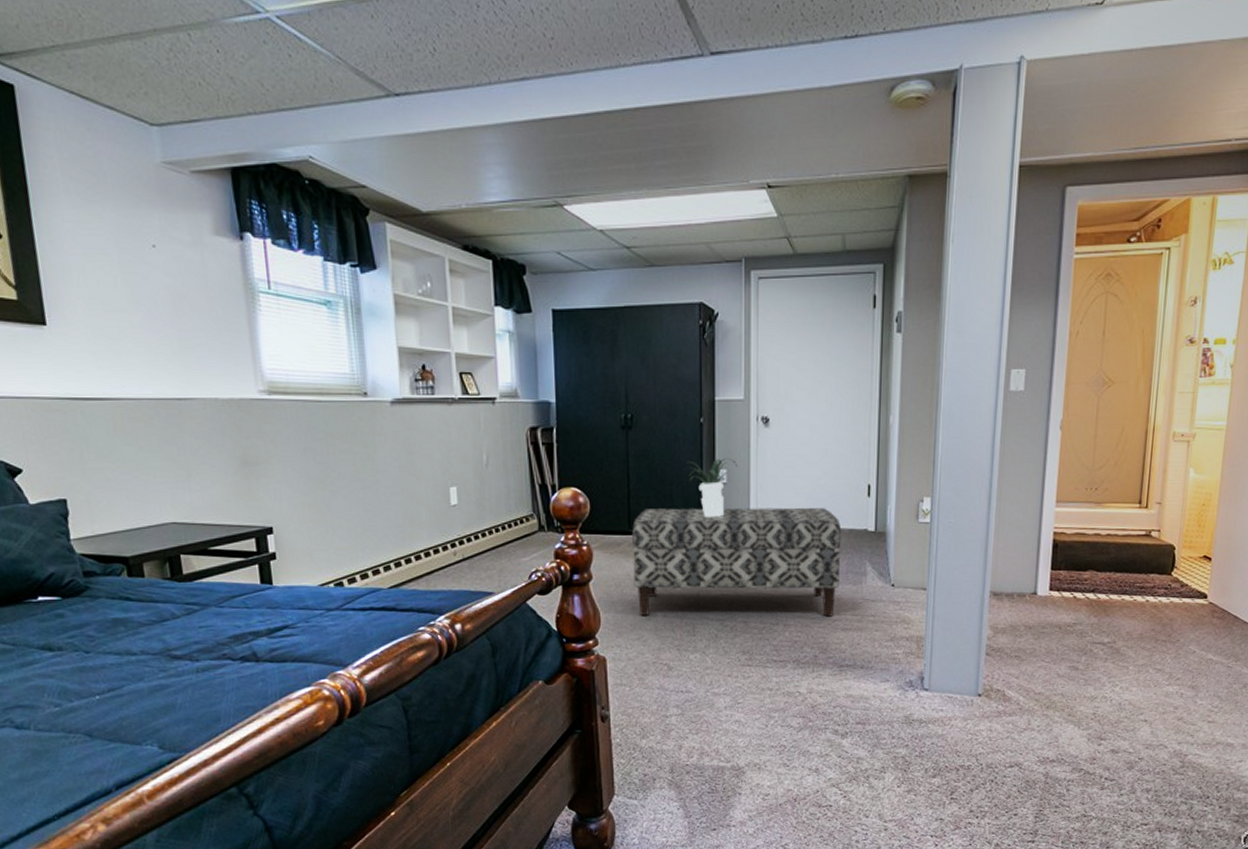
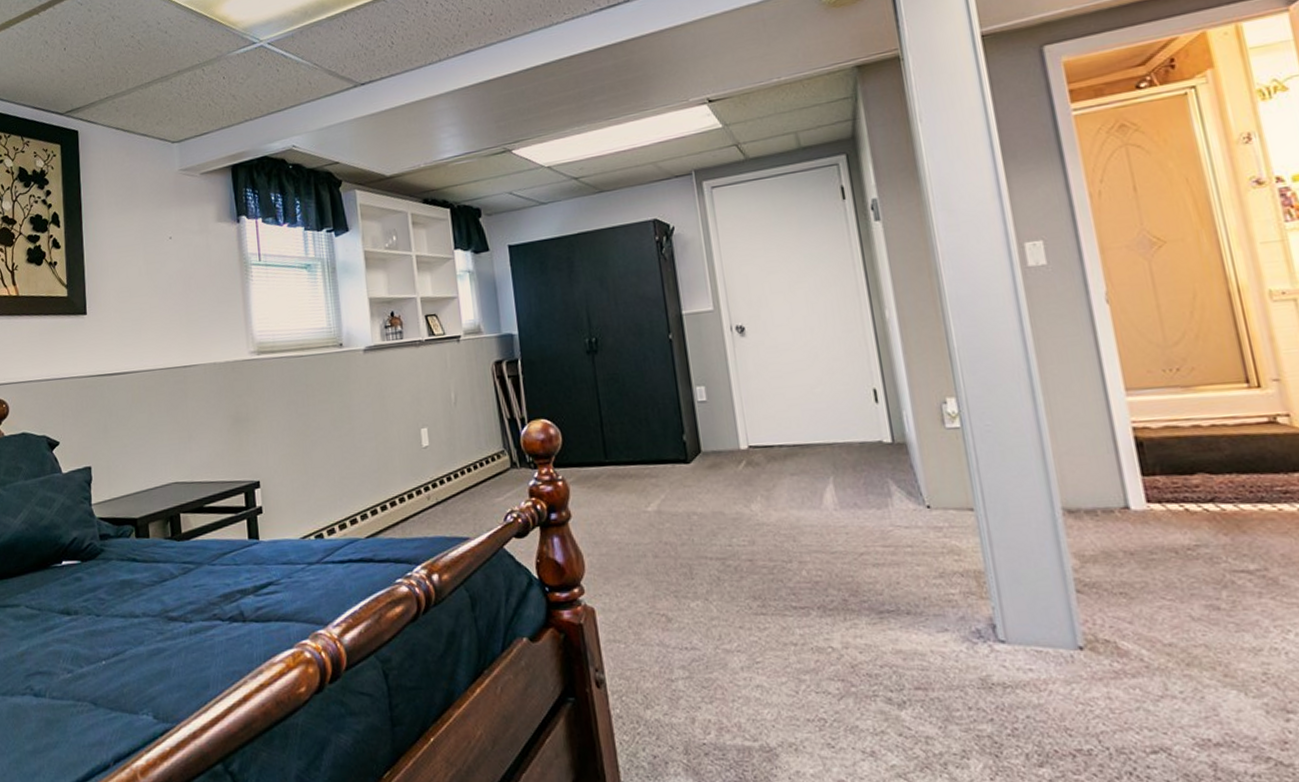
bench: present [632,507,842,617] -> none [608,420,860,557]
potted plant: present [688,458,737,517] -> none [661,374,716,441]

